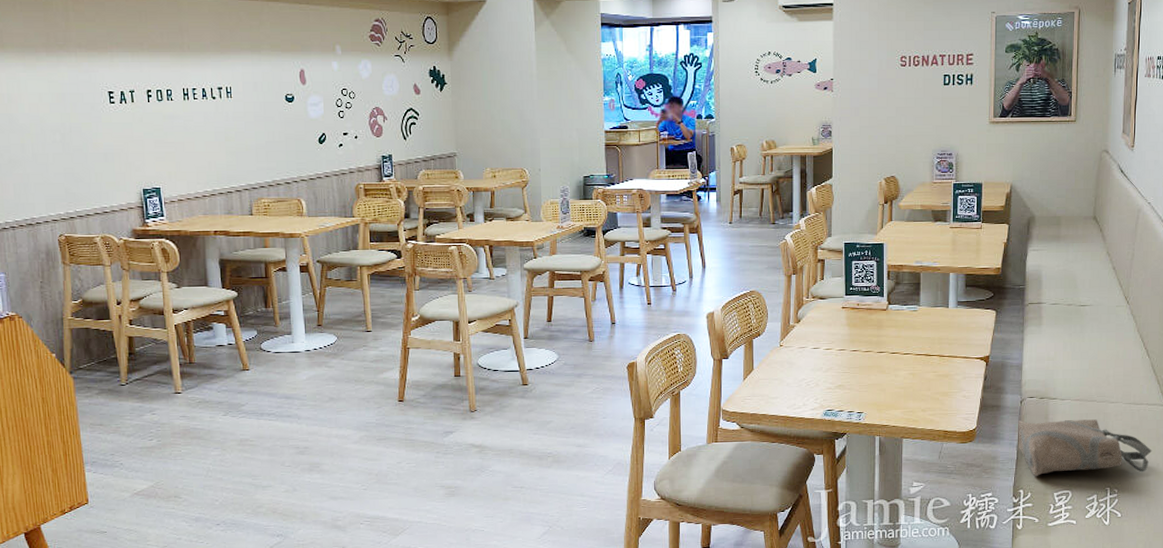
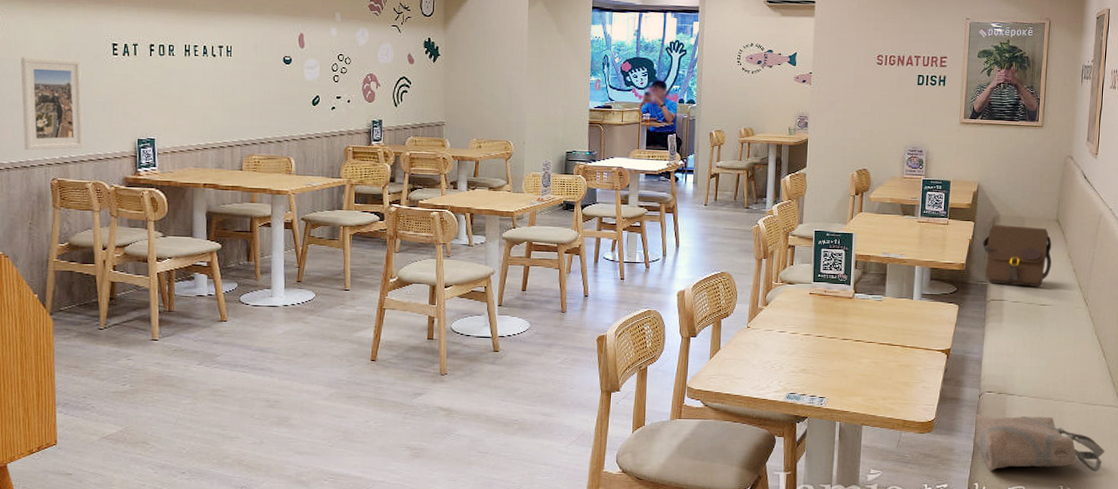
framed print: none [16,110,89,208] -> present [21,56,84,151]
shoulder bag: none [1018,225,1091,288] -> present [983,224,1052,287]

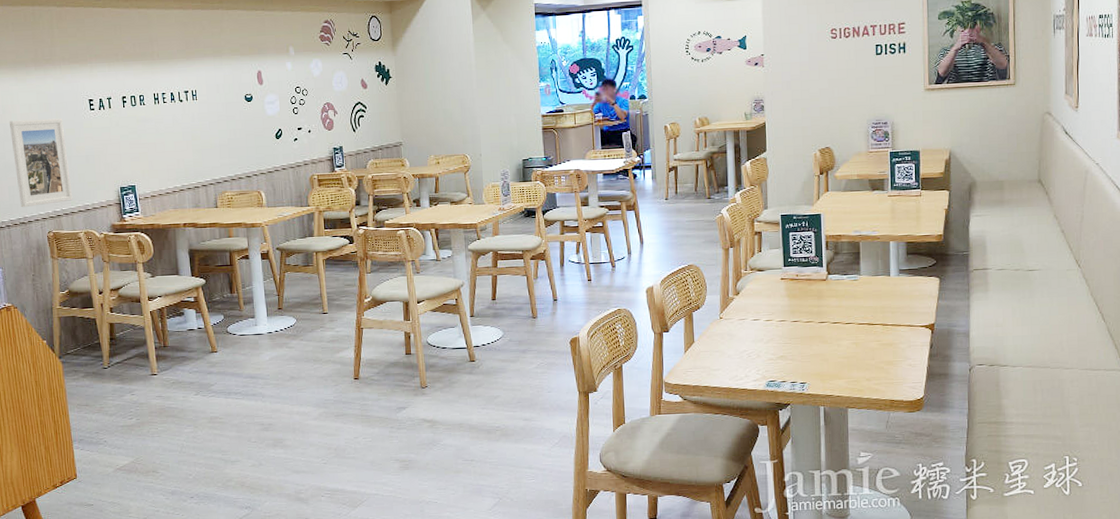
tote bag: present [975,414,1106,472] -> none [968,386,1113,445]
shoulder bag: present [983,224,1052,287] -> none [960,190,1037,253]

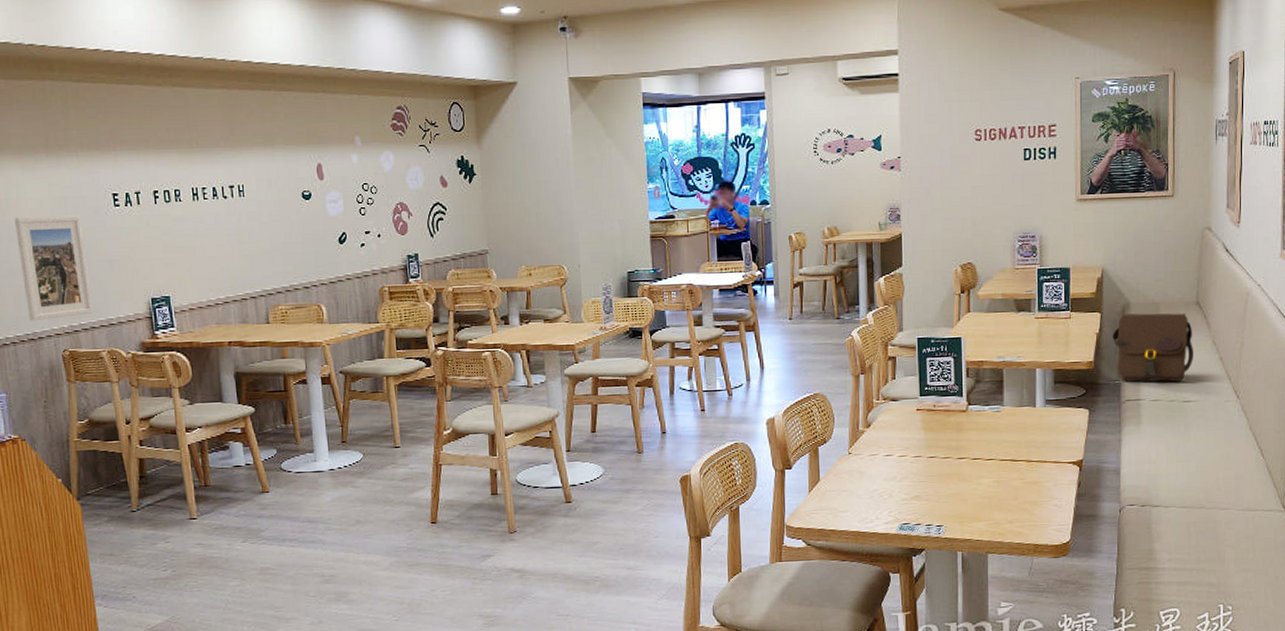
shoulder bag: none [960,190,1037,253] -> present [1112,313,1195,382]

